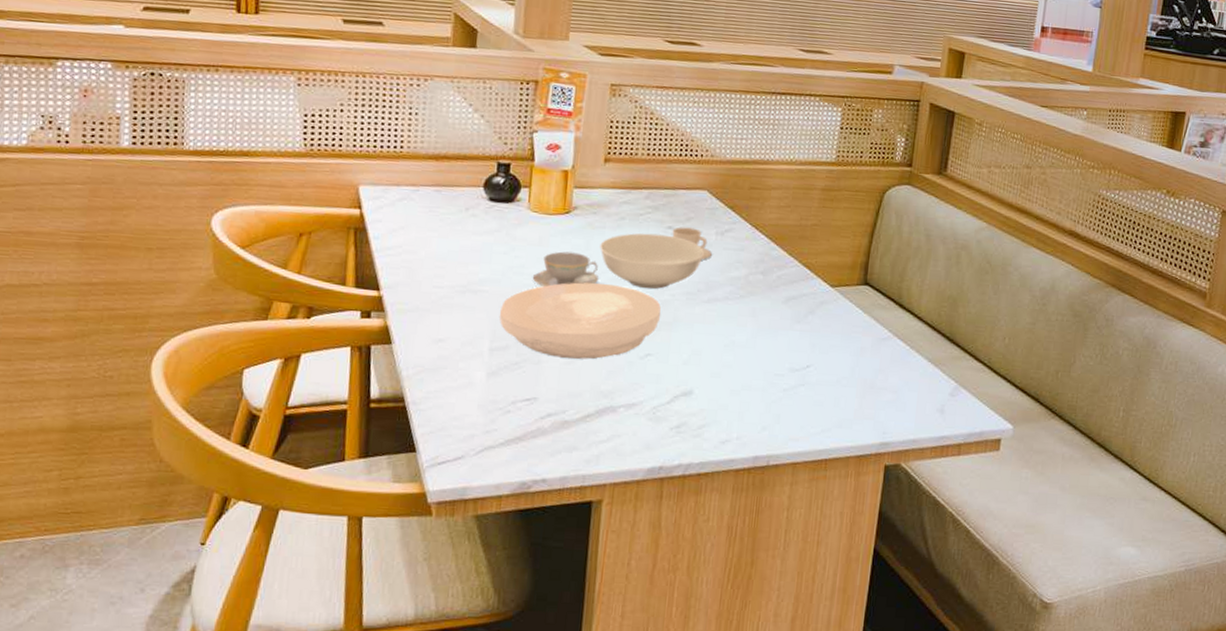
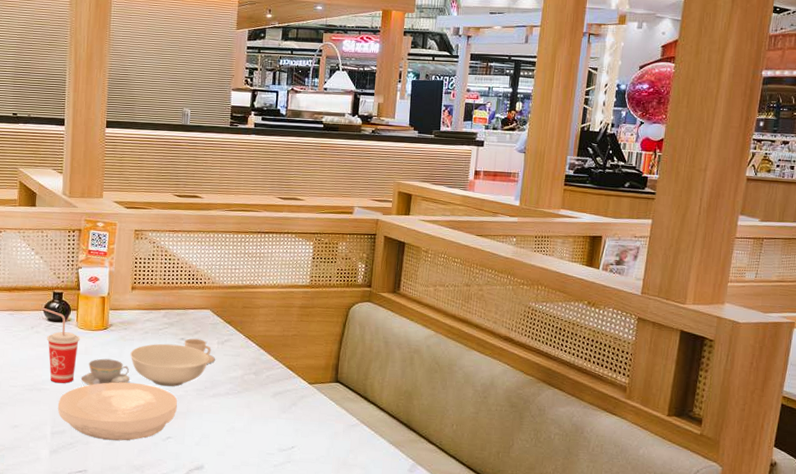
beverage cup: none [481,182,533,284] -> present [42,307,80,383]

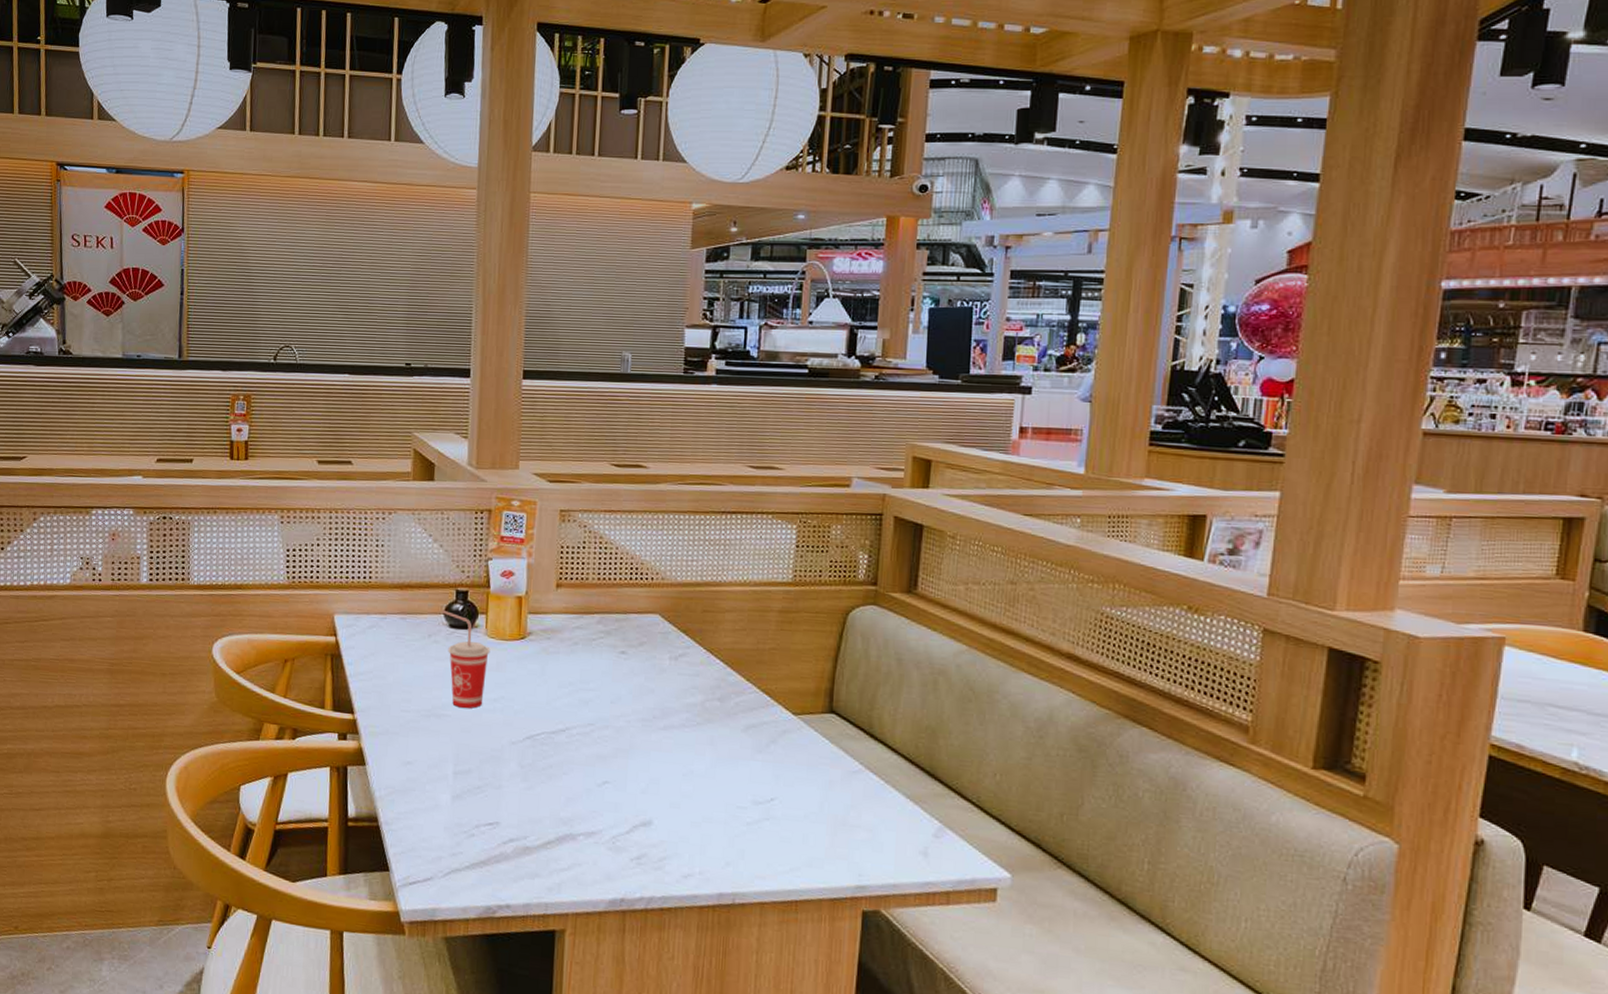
plate: present [57,382,178,441] -> none [461,707,617,785]
teacup: present [81,358,130,385] -> none [492,676,554,712]
bowl: present [130,343,210,387] -> none [555,658,659,715]
cup: present [184,338,215,363] -> none [625,651,666,685]

